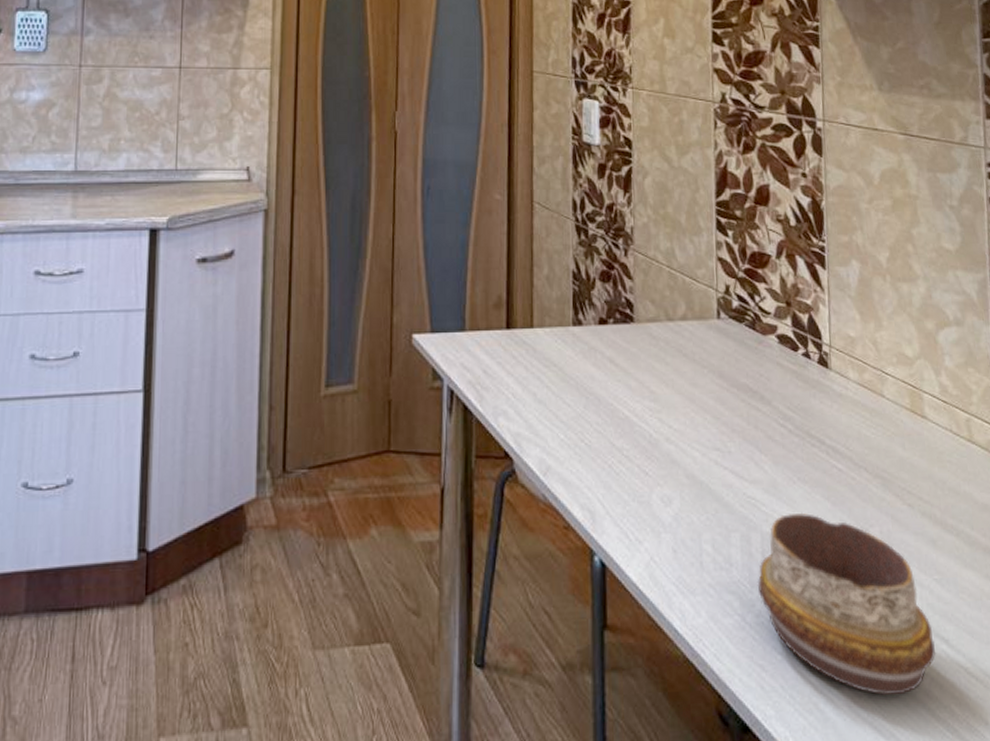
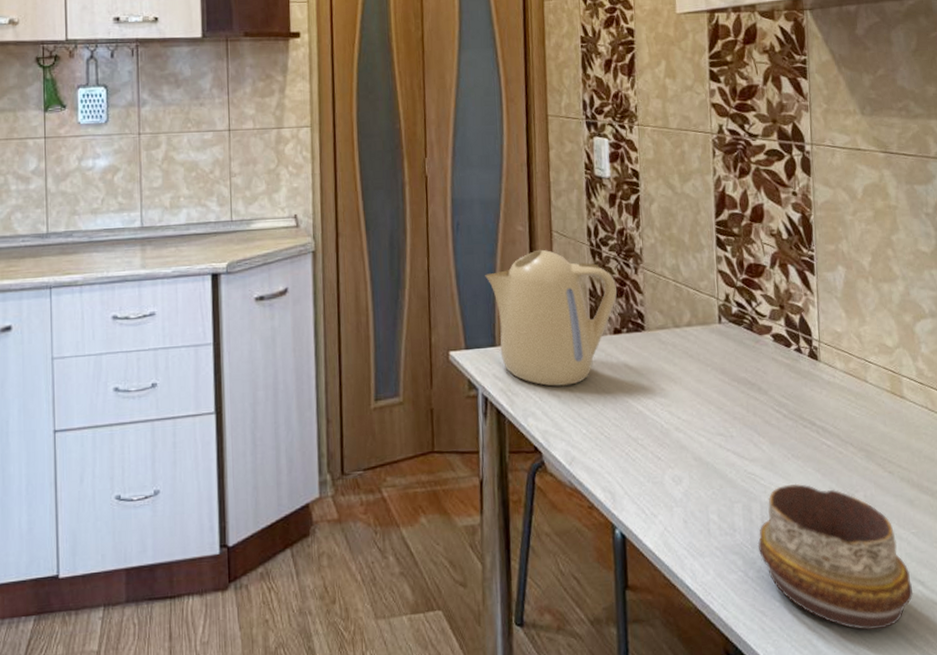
kettle: none [456,222,604,382] -> present [485,249,618,386]

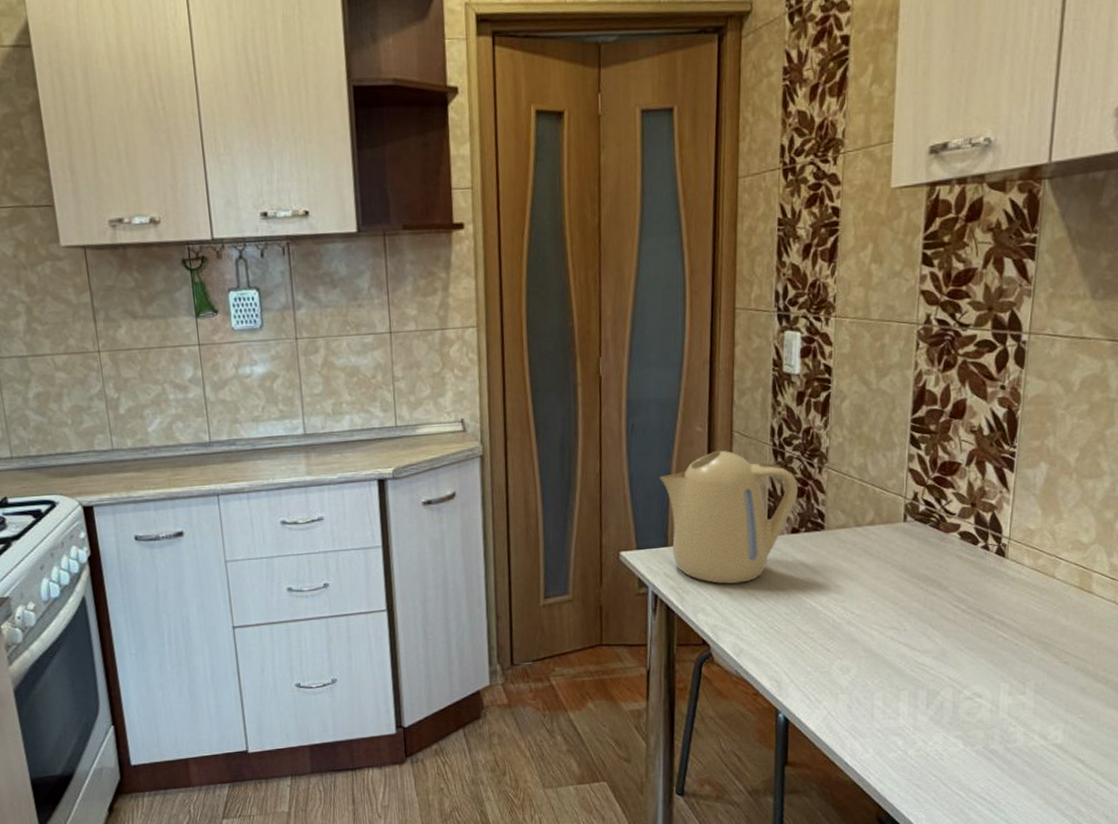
decorative bowl: present [757,483,914,631] -> none [920,673,1072,802]

